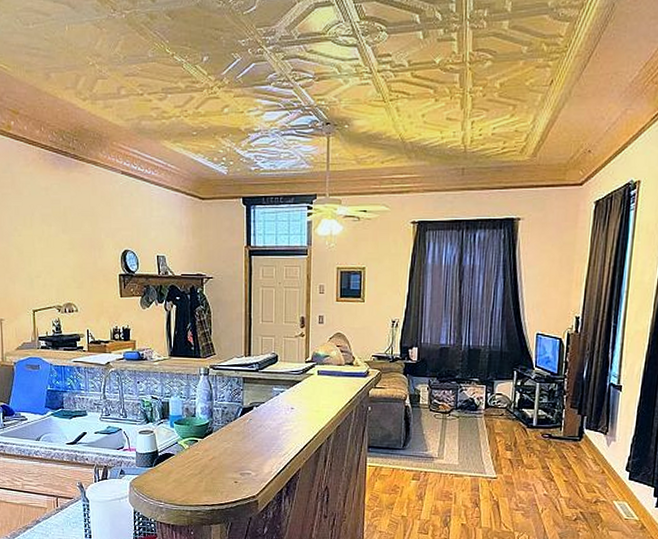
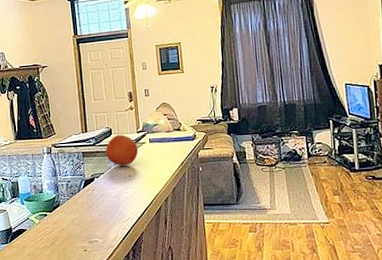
fruit: none [268,362,305,397] -> present [105,134,139,166]

